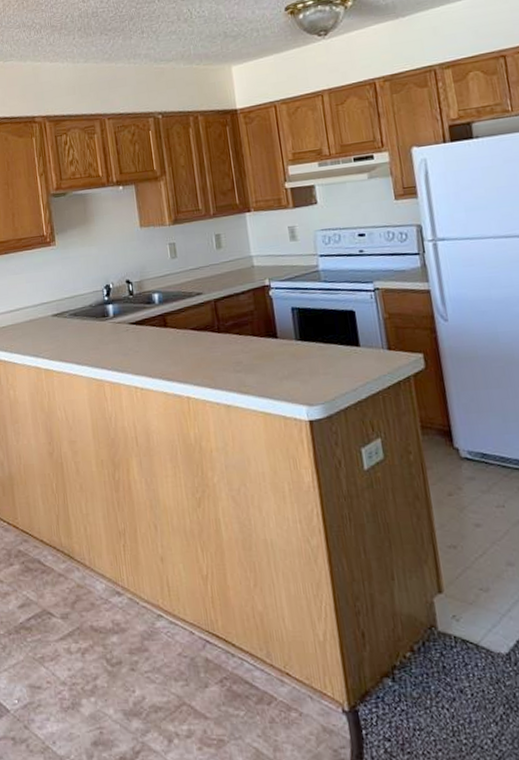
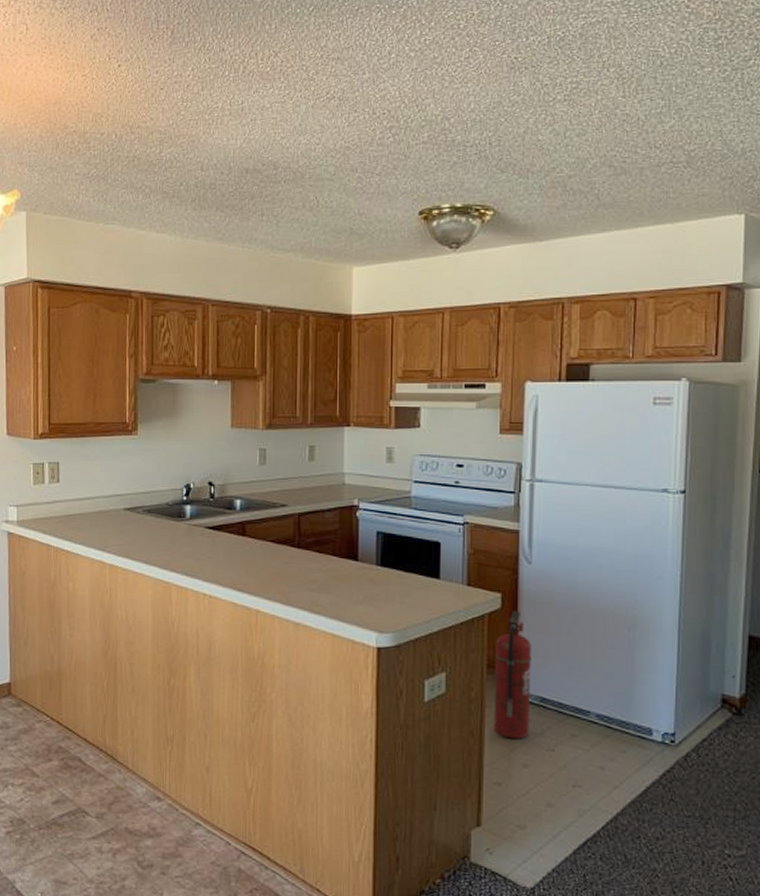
fire extinguisher: none [425,369,476,499] -> present [494,611,532,739]

